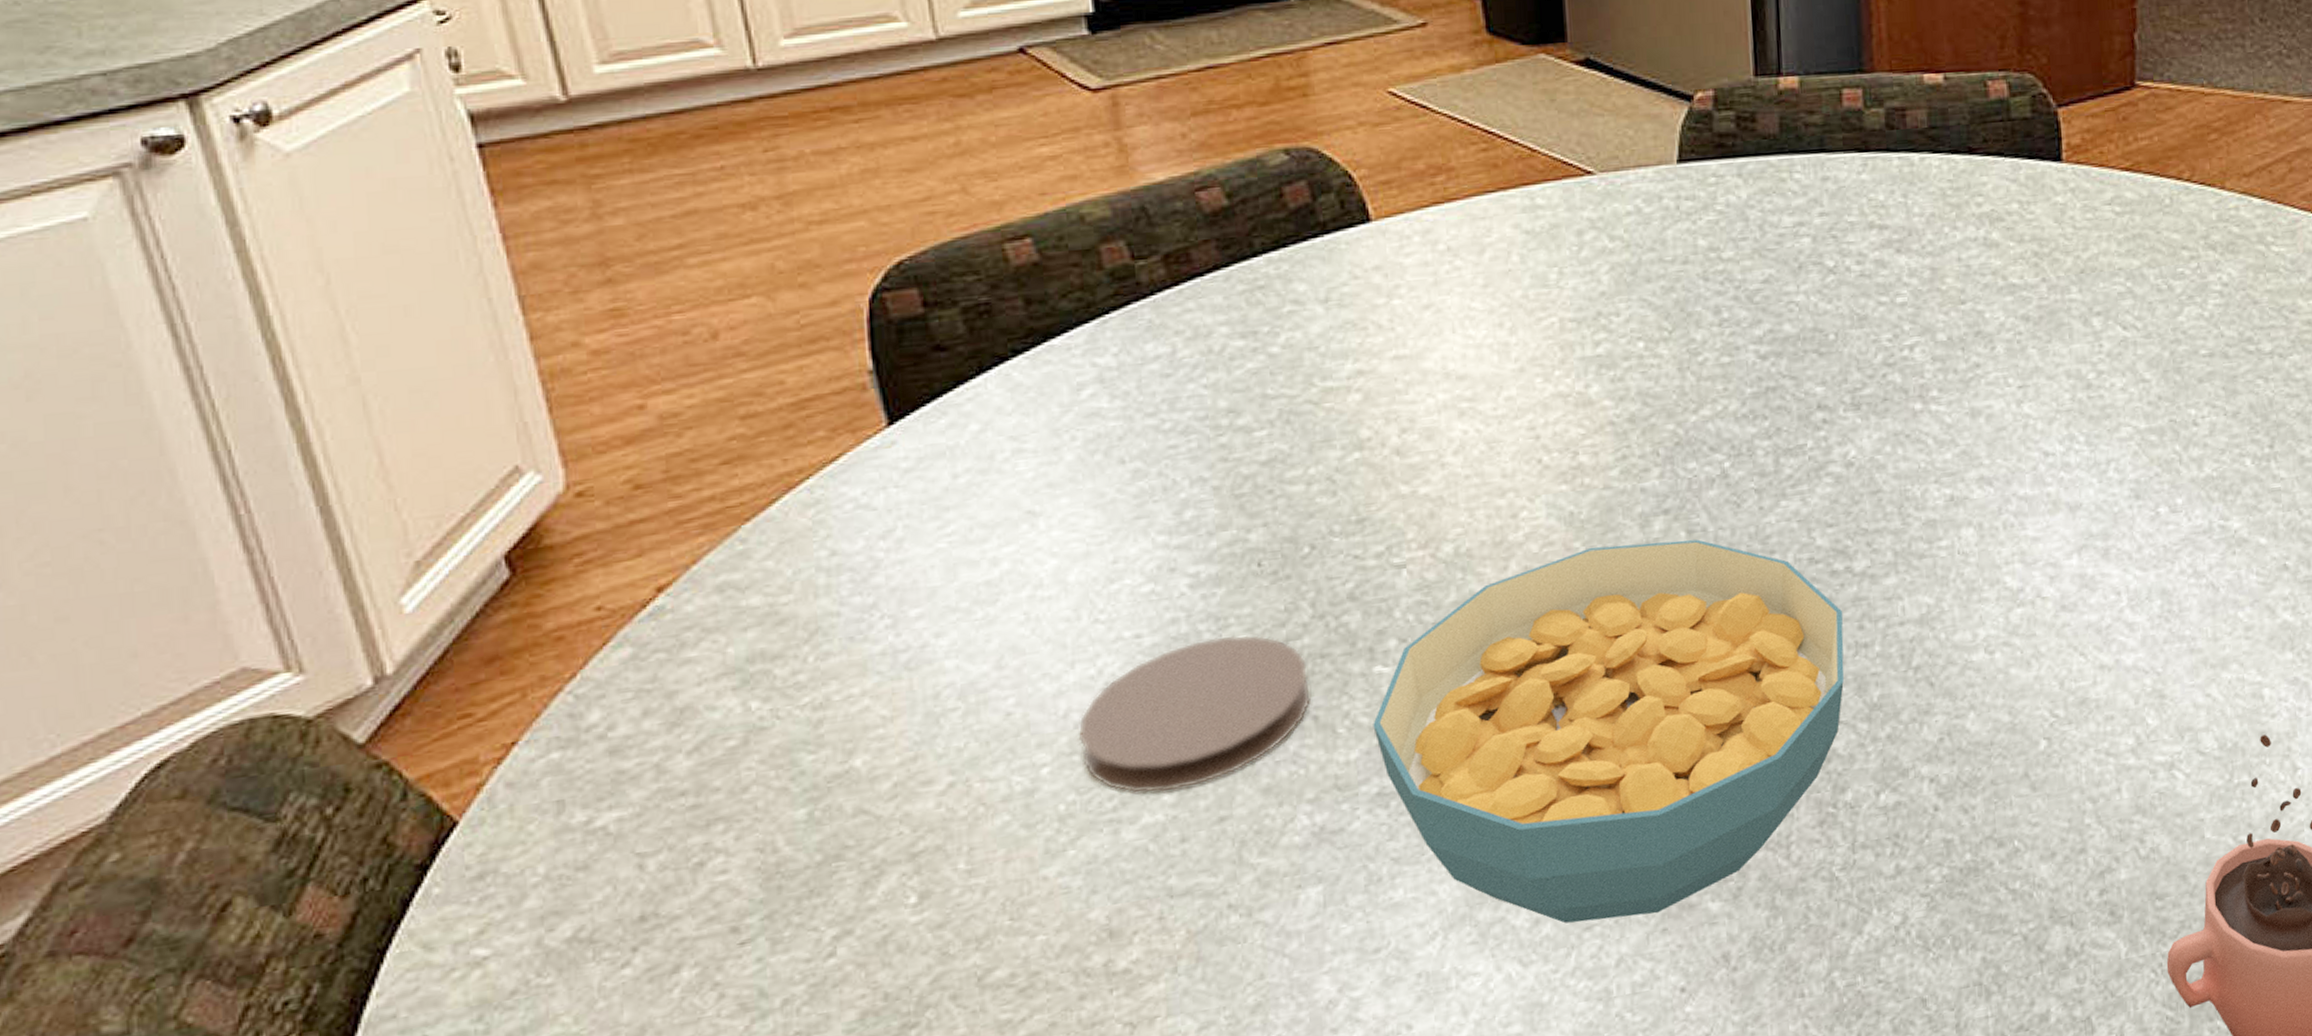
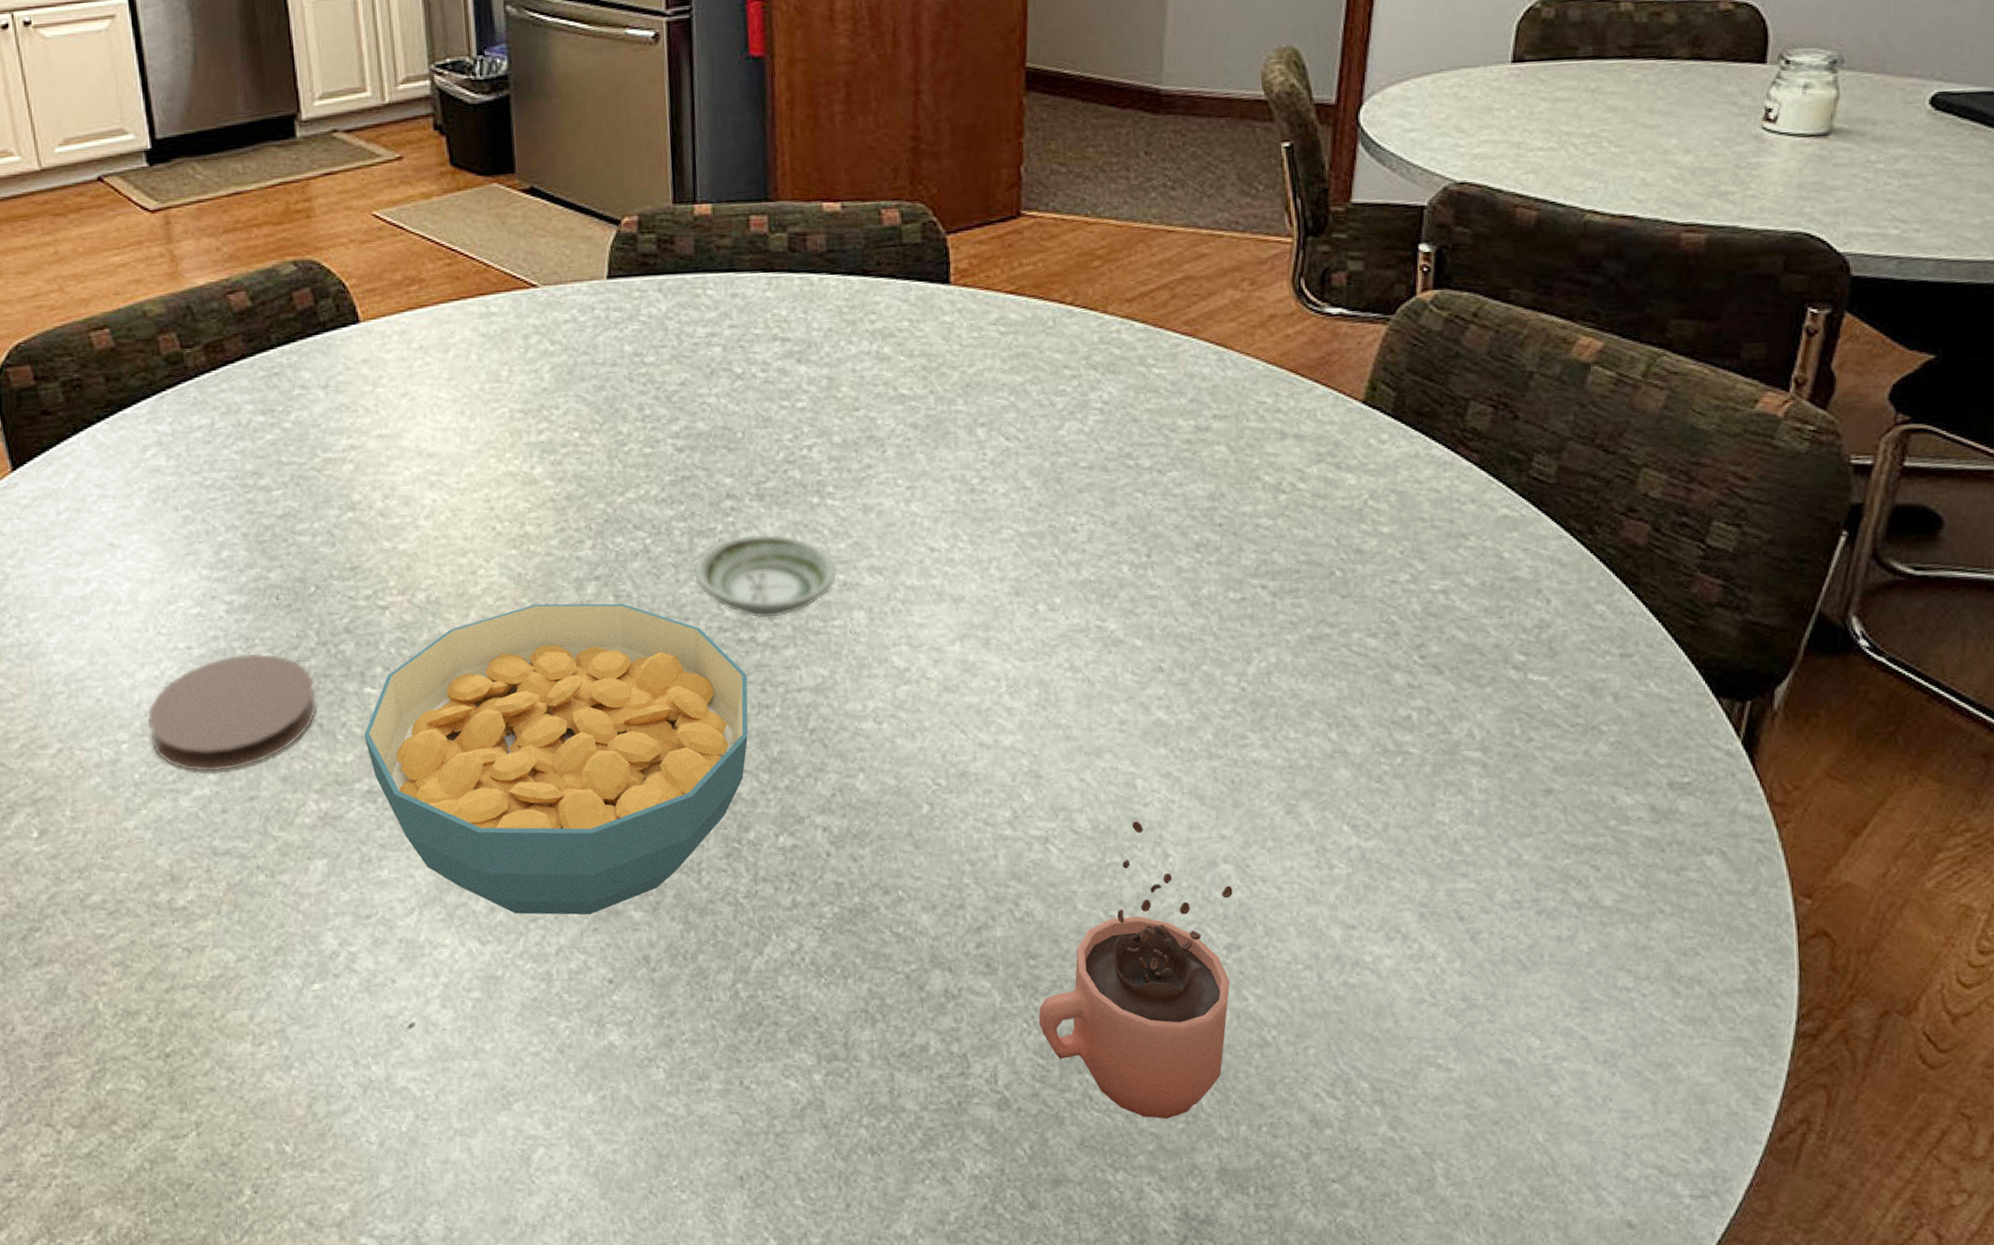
saucer: none [1780,447,1943,545] -> present [693,533,837,619]

